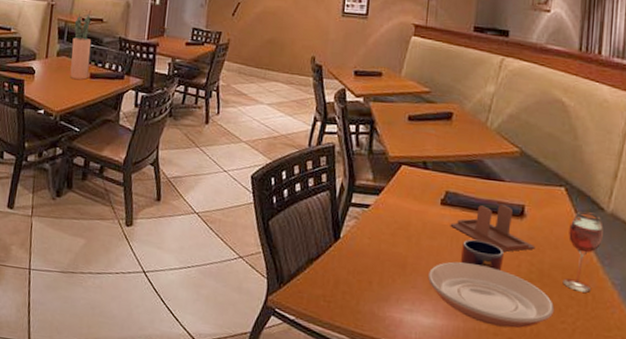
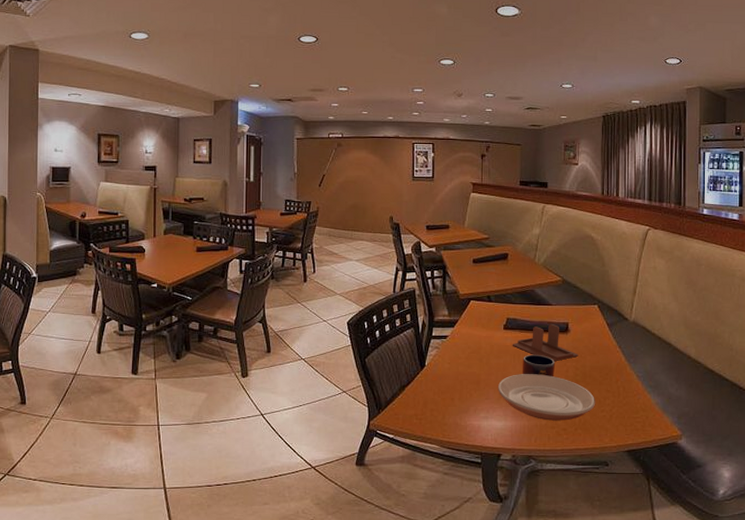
vase: present [70,10,92,81] -> none [177,191,195,254]
wineglass: present [562,211,604,293] -> none [600,323,629,386]

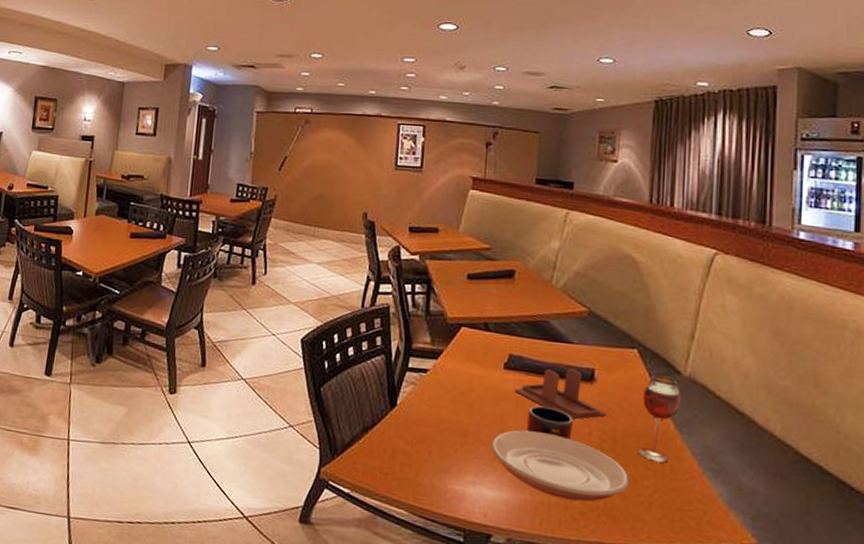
wineglass: none [600,323,629,386] -> present [637,375,682,463]

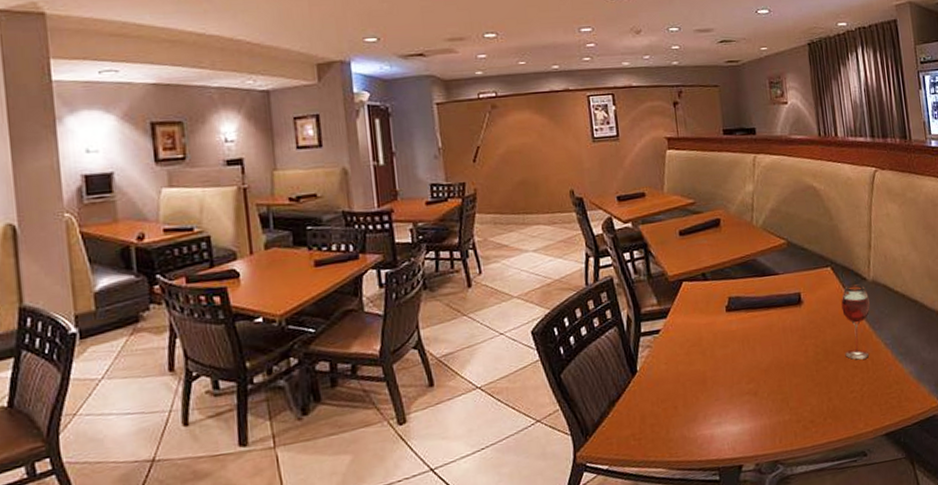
plate: present [491,430,630,502] -> none [727,359,844,414]
napkin holder: present [514,367,608,419] -> none [738,296,817,341]
mug: present [526,405,574,440] -> none [753,336,793,364]

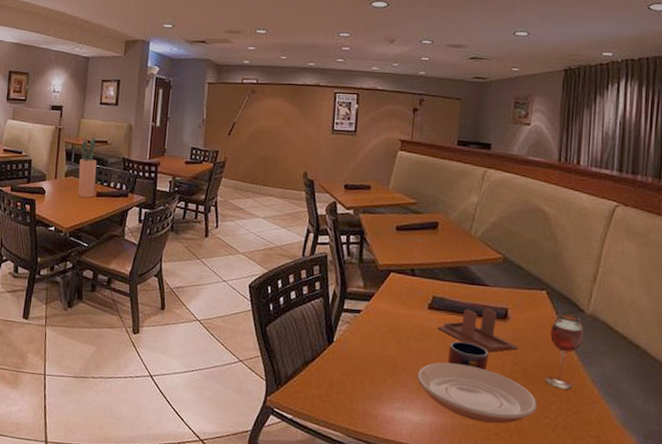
vase: none [279,186,312,273] -> present [78,133,97,199]
plate: none [727,359,844,414] -> present [416,362,538,424]
napkin holder: none [738,296,817,341] -> present [437,307,519,352]
mug: none [753,336,793,364] -> present [447,341,490,371]

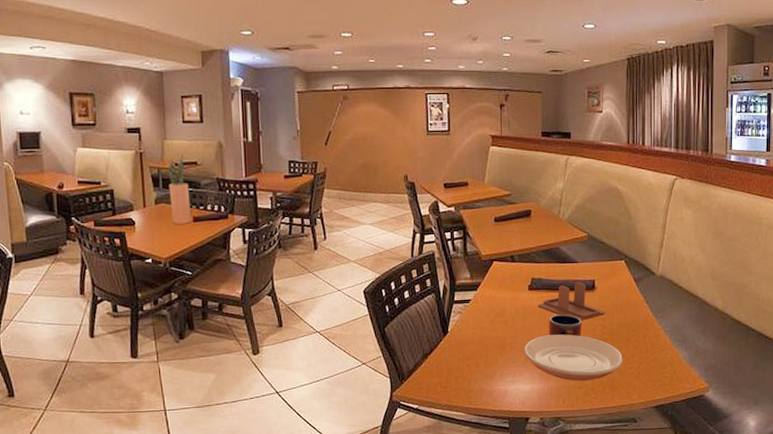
wineglass: present [545,313,585,390] -> none [628,277,656,342]

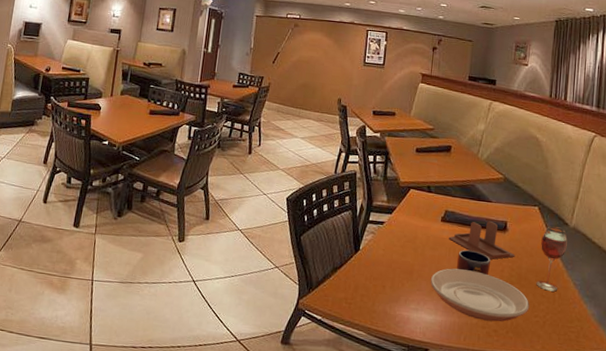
vase: present [168,154,191,225] -> none [132,56,152,116]
wineglass: none [628,277,656,342] -> present [536,226,568,292]

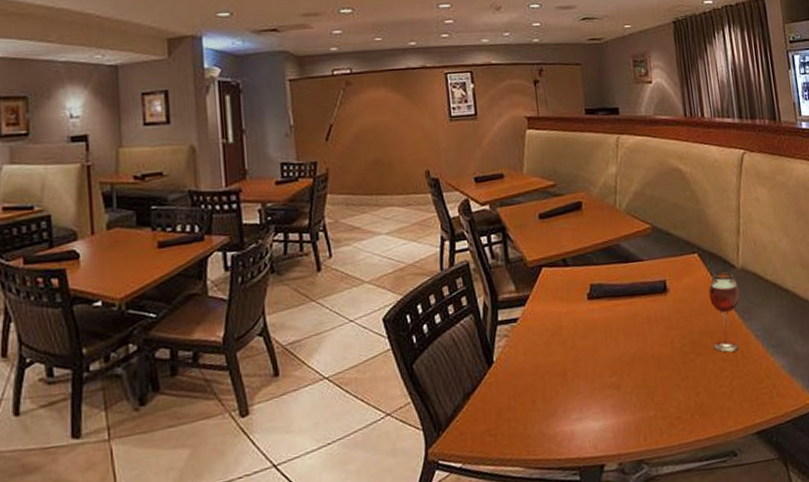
plate: present [430,268,530,322] -> none [589,350,712,410]
napkin holder: present [448,220,515,259] -> none [600,284,683,332]
mug: present [456,249,491,276] -> none [616,326,658,356]

